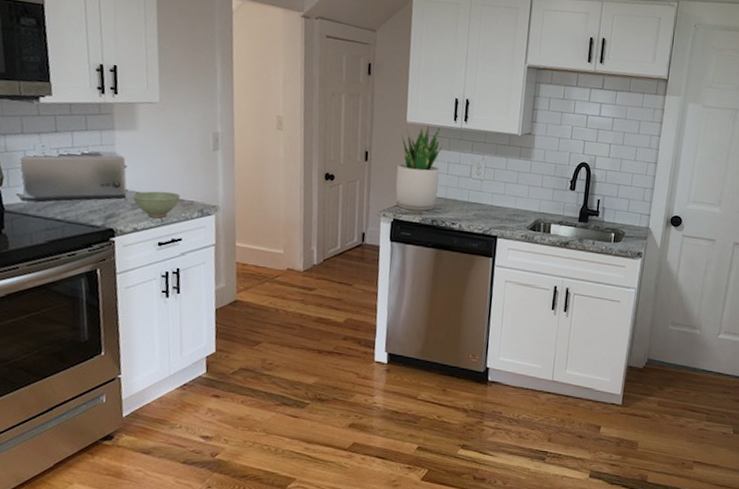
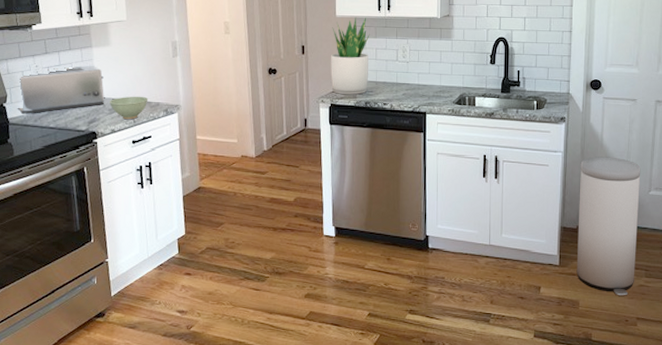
pedal bin: none [638,295,713,439] -> present [576,156,641,296]

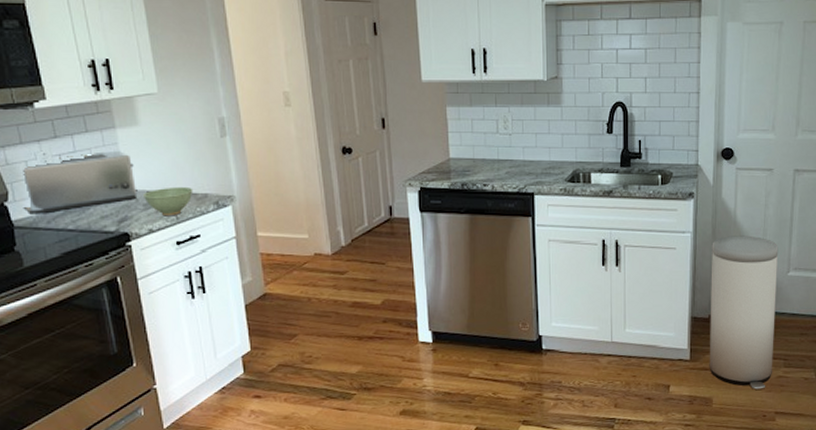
planter: present [331,17,370,95] -> none [417,81,464,176]

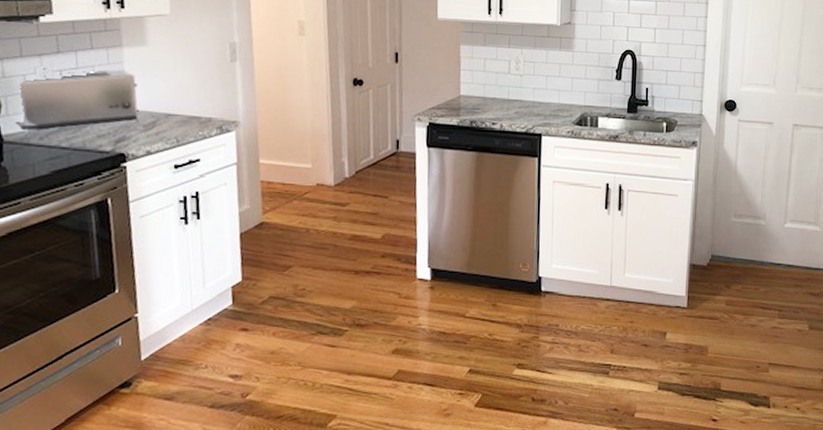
bowl: present [142,186,193,217] -> none [143,109,197,139]
pedal bin: present [709,235,779,390] -> none [706,185,776,340]

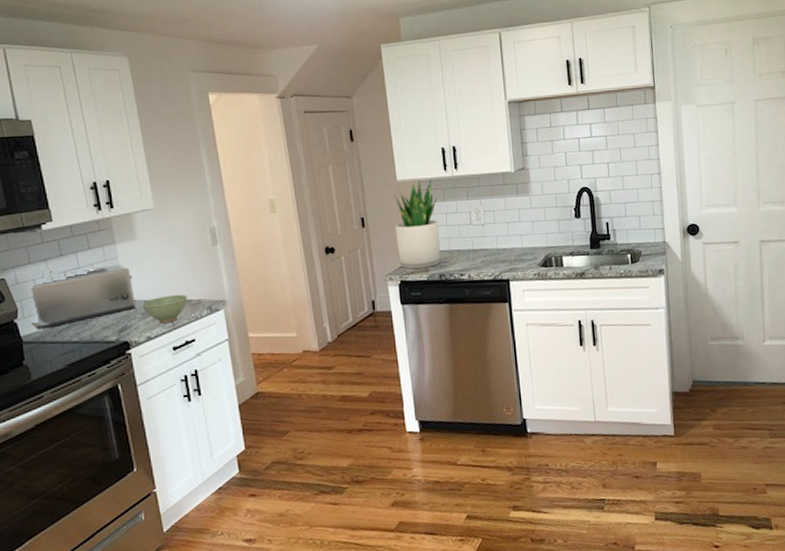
bowl: none [143,109,197,139] -> present [141,294,188,324]
planter: none [429,20,478,113] -> present [393,179,441,269]

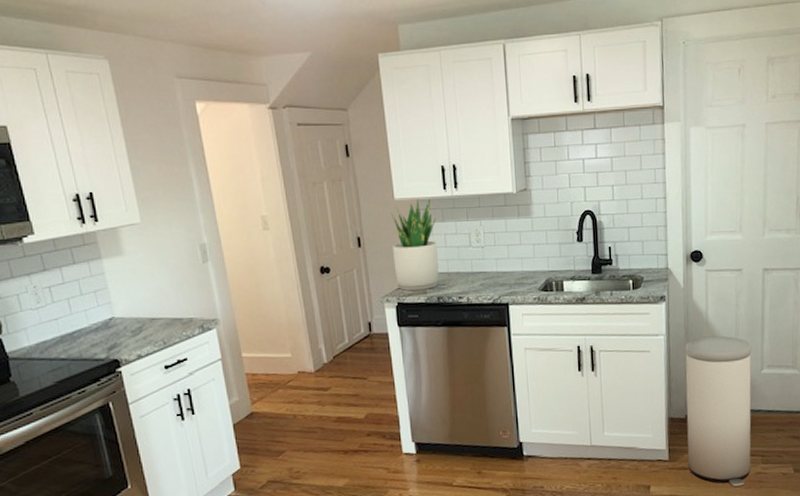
toaster: present [31,265,135,330] -> none [15,281,124,346]
bowl: present [141,294,188,324] -> none [130,312,179,342]
pedal bin: none [686,308,759,462] -> present [685,335,752,487]

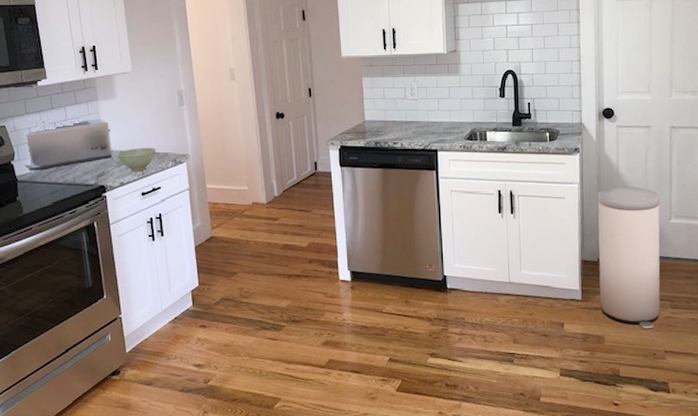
toaster: none [15,281,124,346] -> present [25,119,112,171]
bowl: none [130,312,179,342] -> present [116,147,156,172]
planter: present [391,198,439,291] -> none [338,56,377,136]

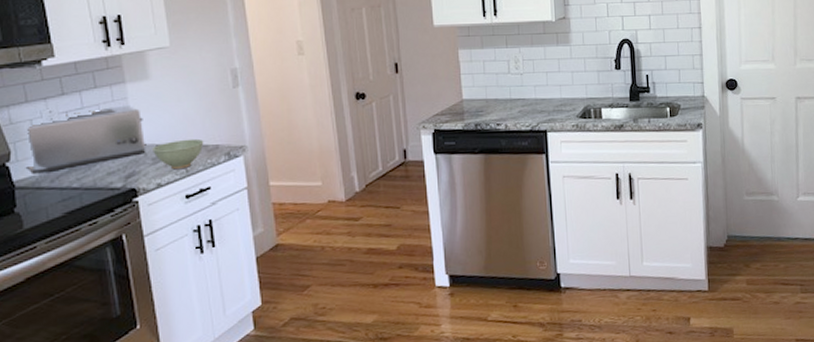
pedal bin: present [597,186,661,329] -> none [722,163,790,318]

